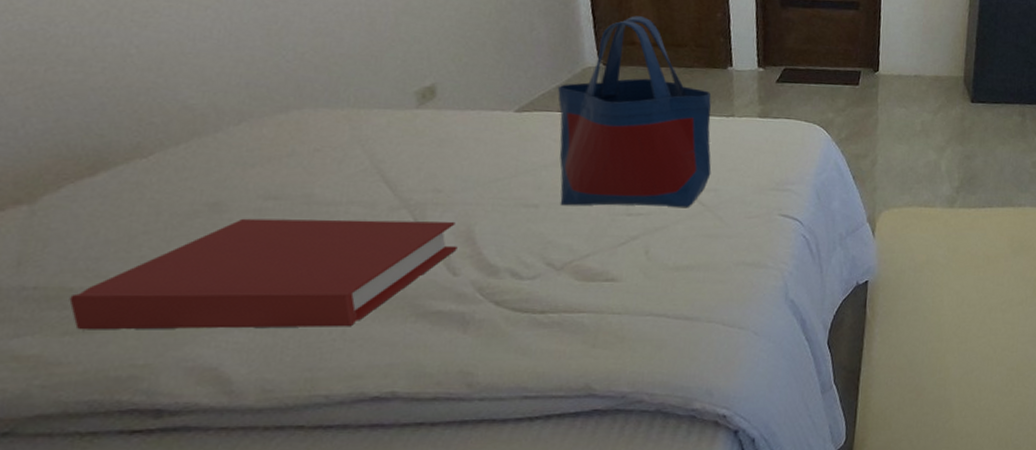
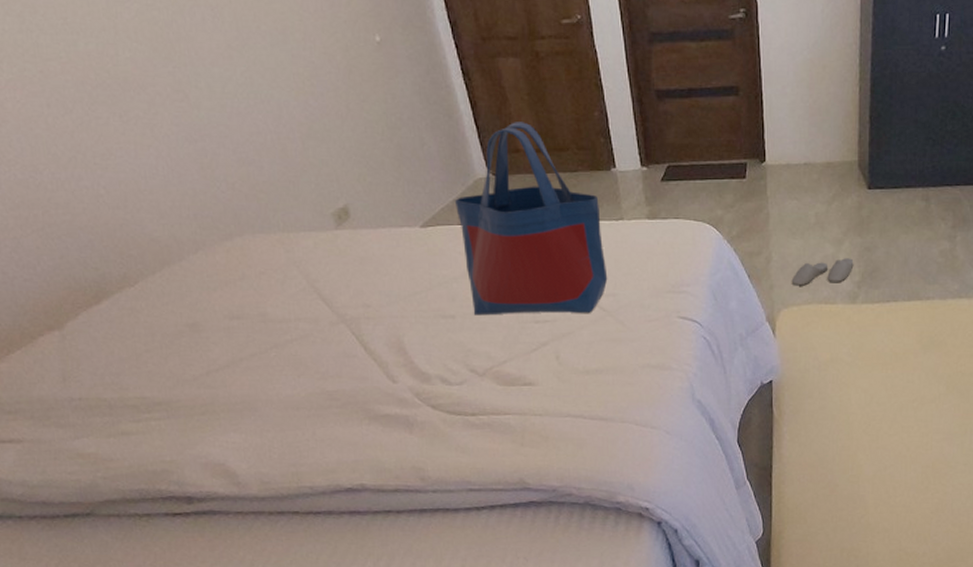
book: present [69,218,458,330] -> none [106,334,392,433]
slippers: none [894,164,954,189] -> present [791,258,854,286]

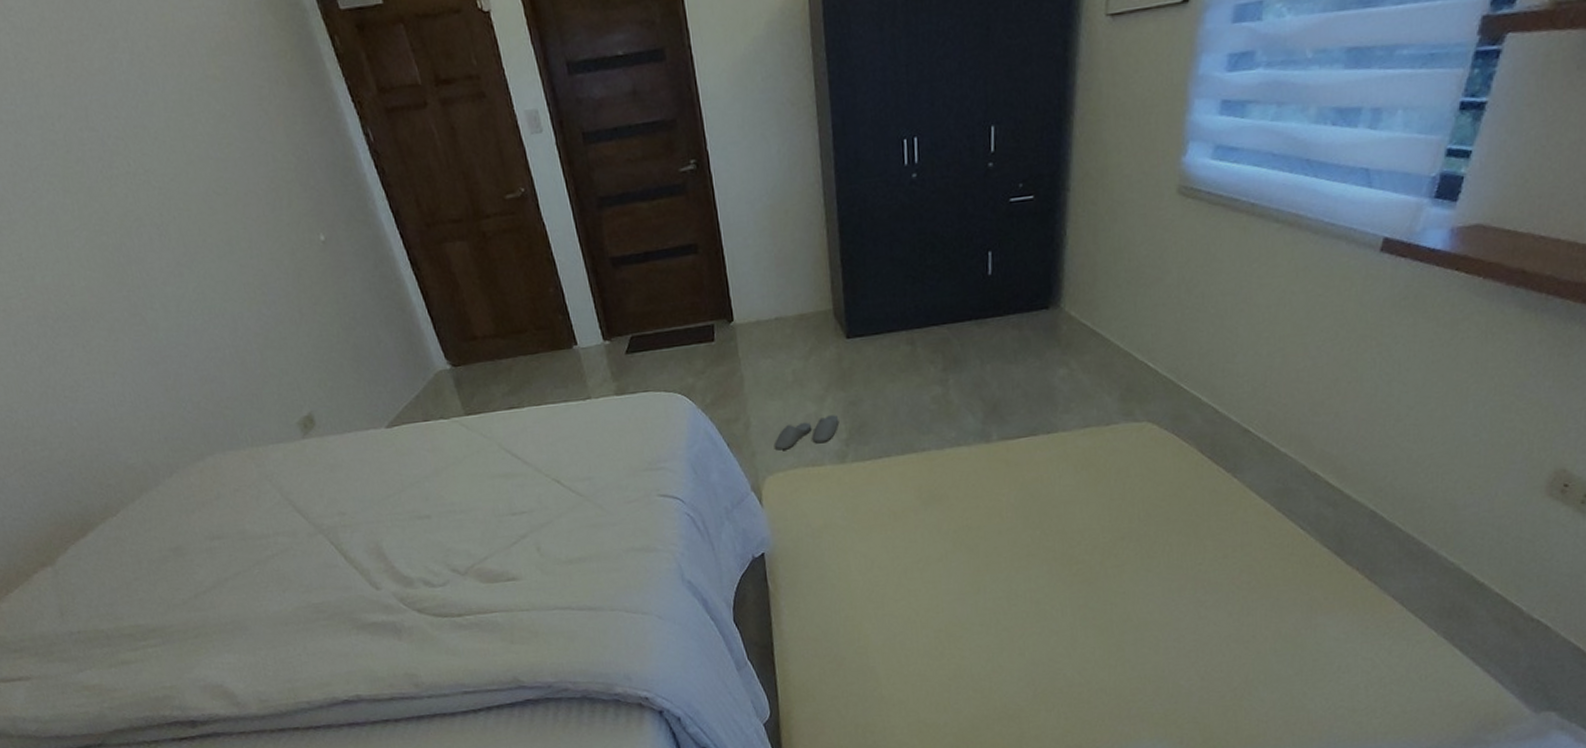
tote bag: present [454,122,608,316] -> none [417,307,582,514]

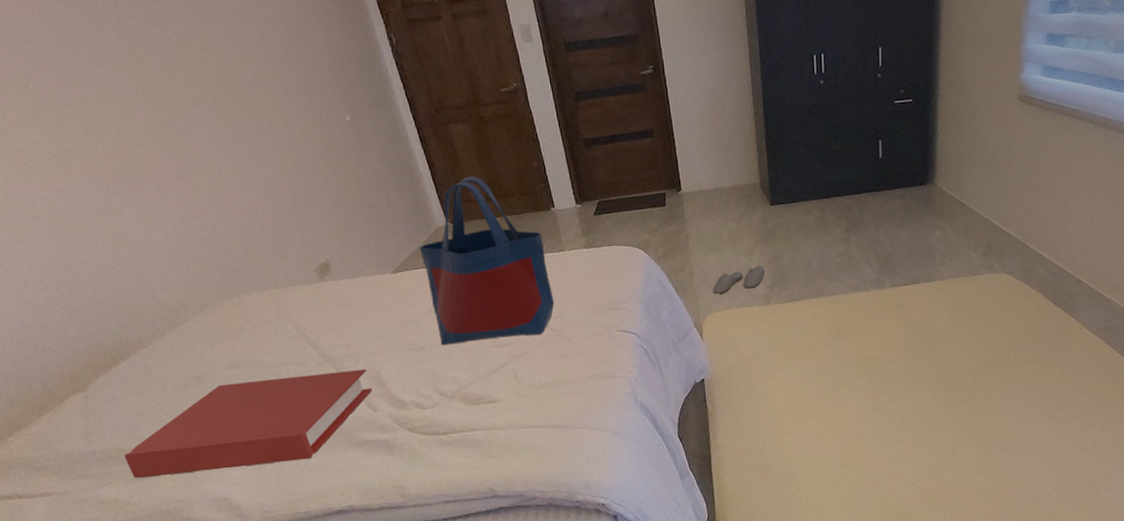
book: none [103,541,373,663] -> present [124,369,372,479]
tote bag: none [417,307,582,514] -> present [419,176,555,346]

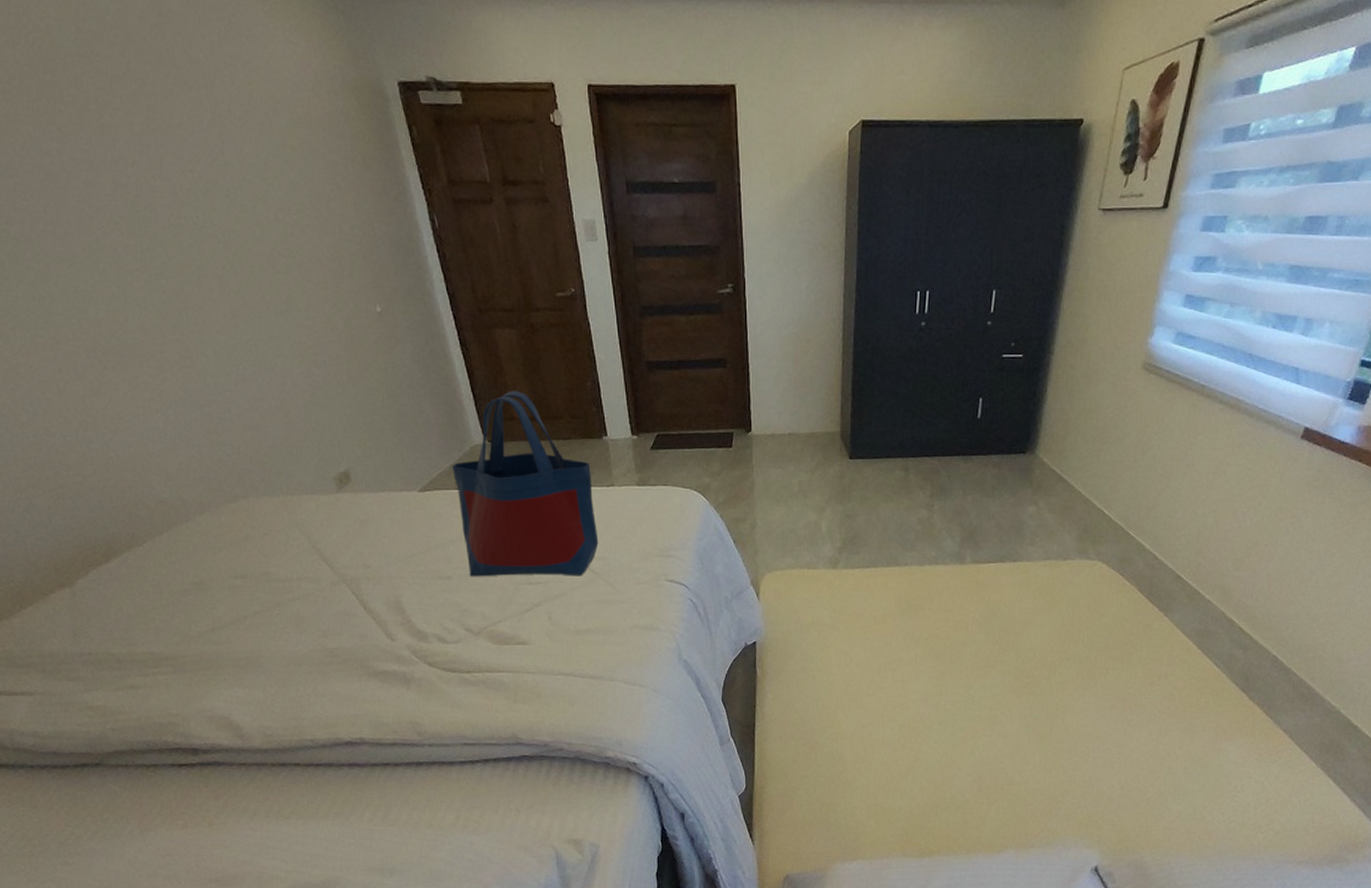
book: present [124,369,372,479] -> none [114,594,391,687]
slippers: present [712,266,765,294] -> none [775,525,835,551]

